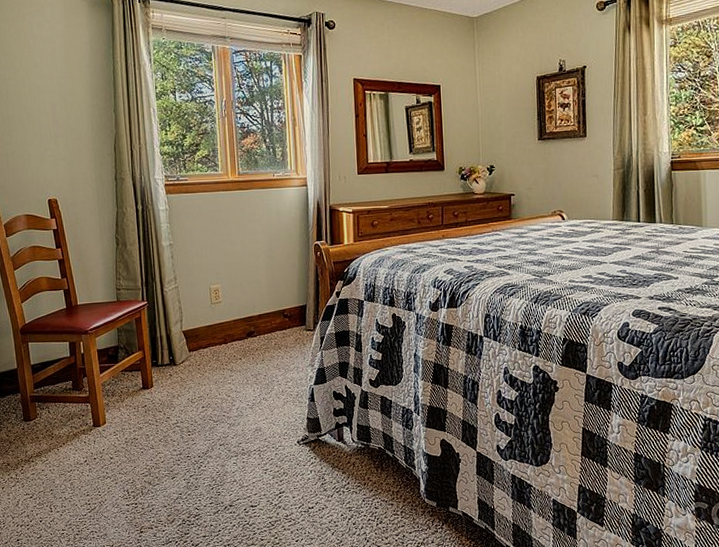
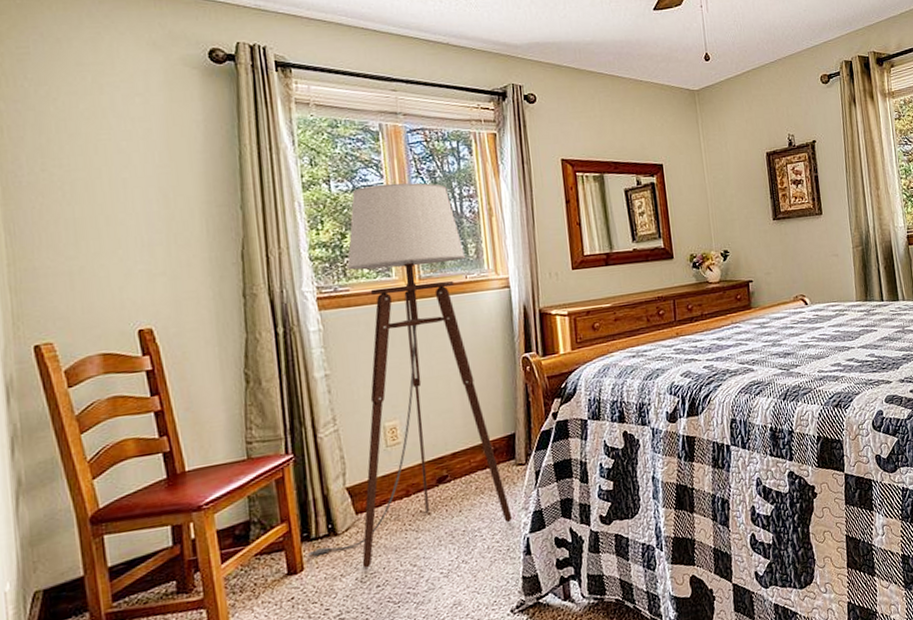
floor lamp: none [155,95,302,392] -> present [307,182,513,569]

